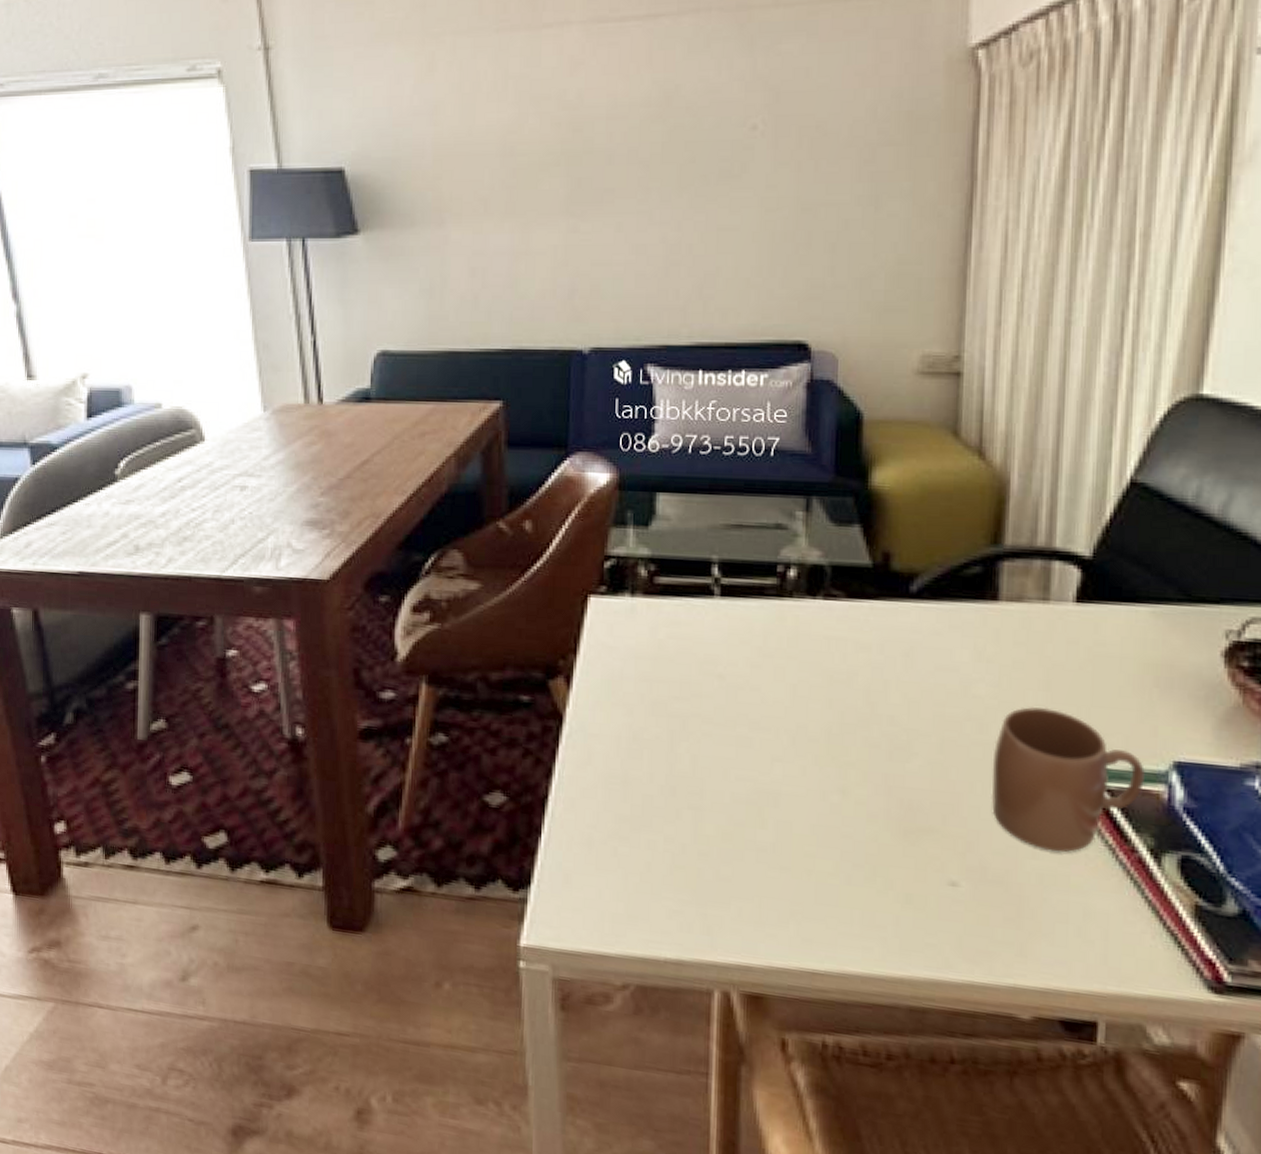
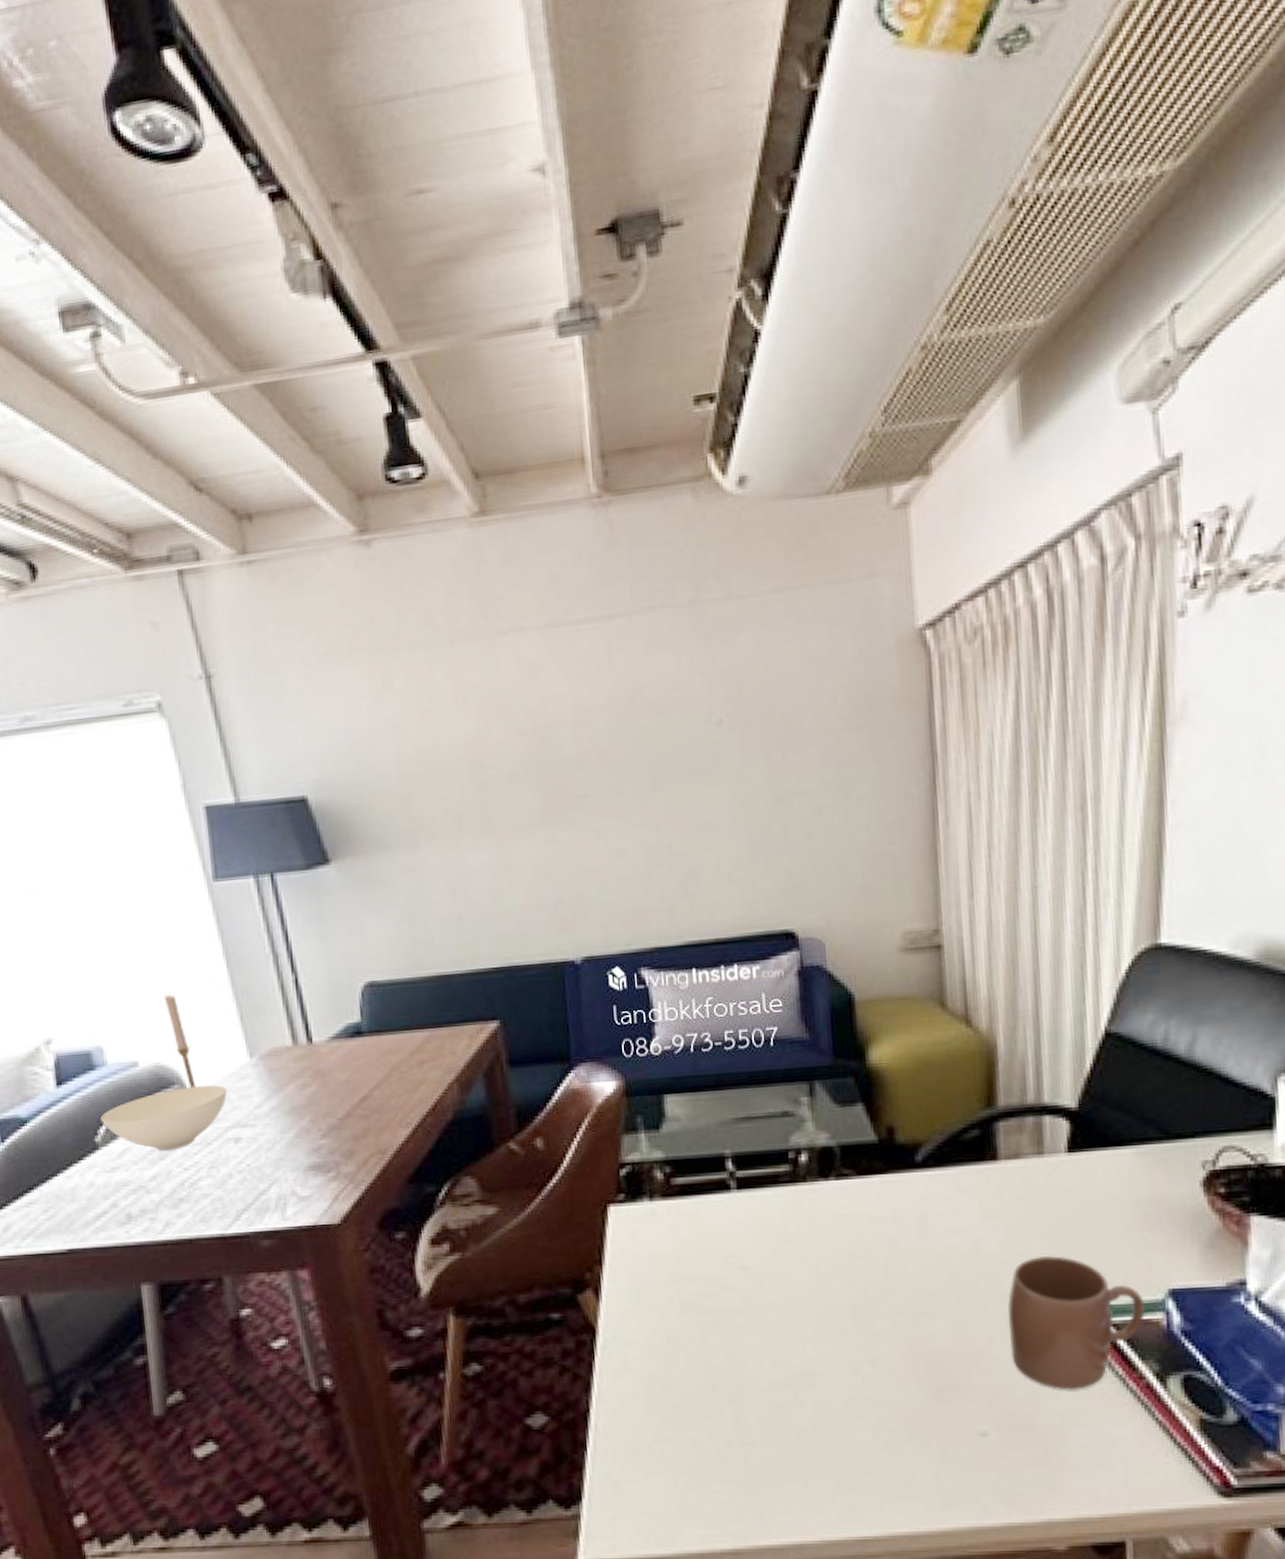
bowl: none [122,432,239,490] -> present [100,1085,227,1151]
candlestick: none [191,343,212,434] -> present [163,994,197,1088]

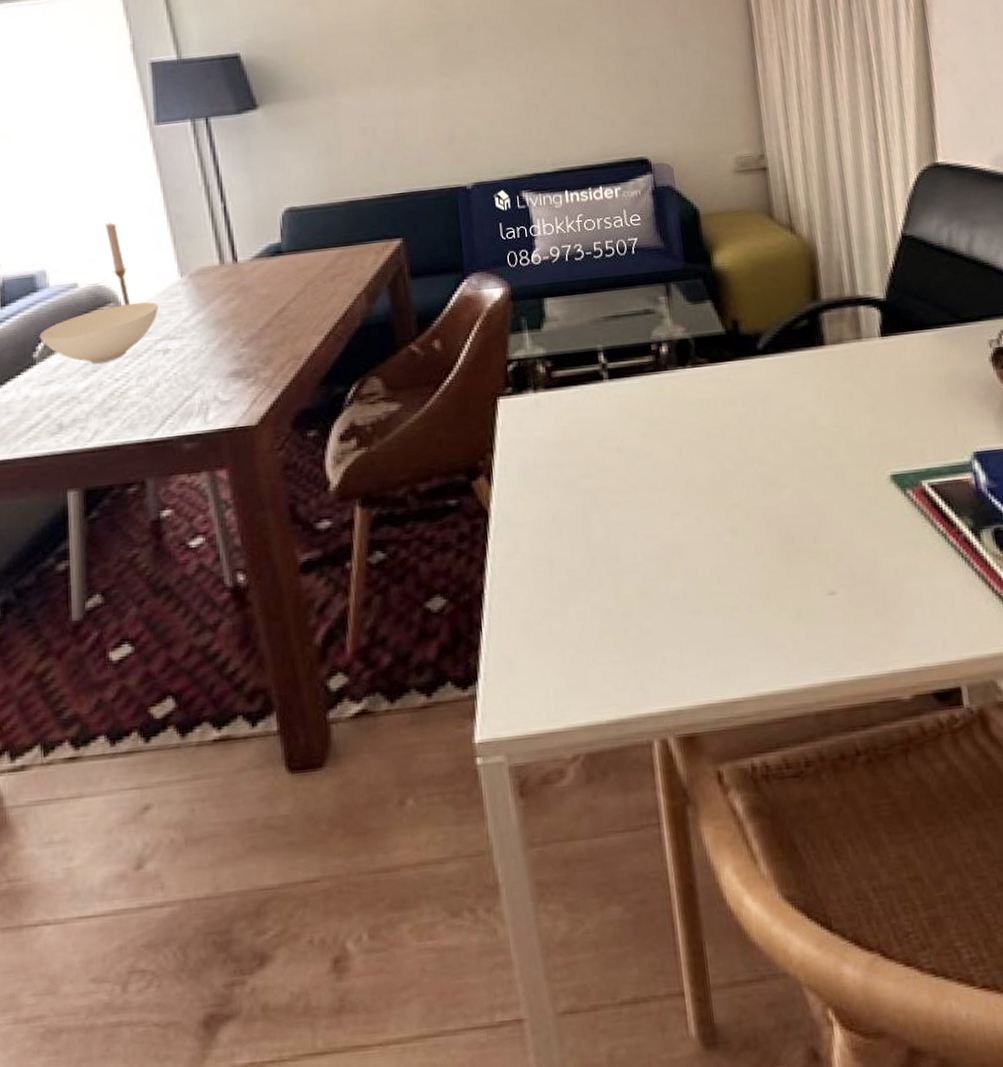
mug: present [1007,1255,1146,1390] -> none [842,426,956,547]

